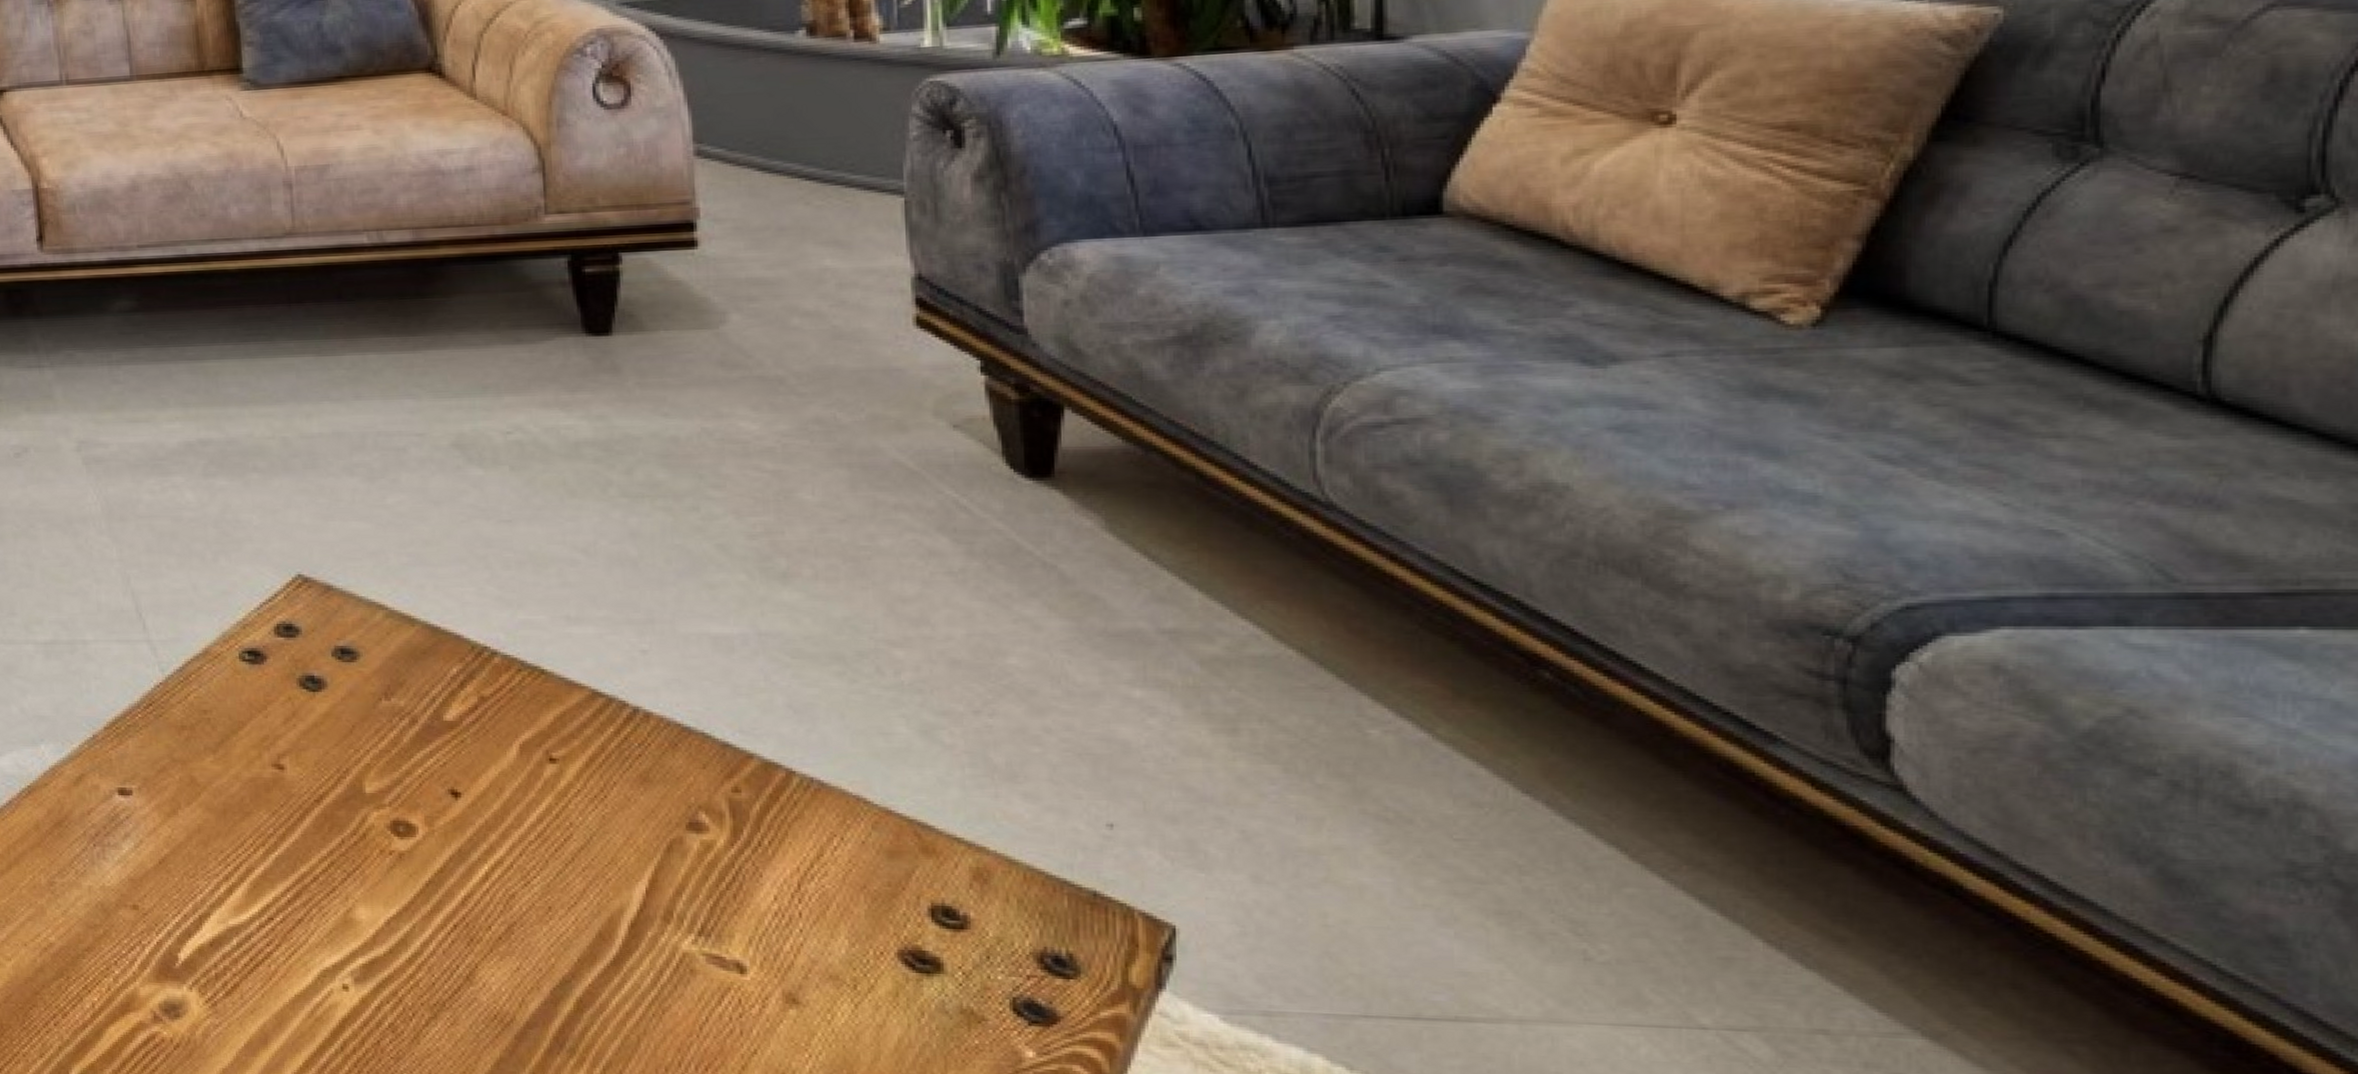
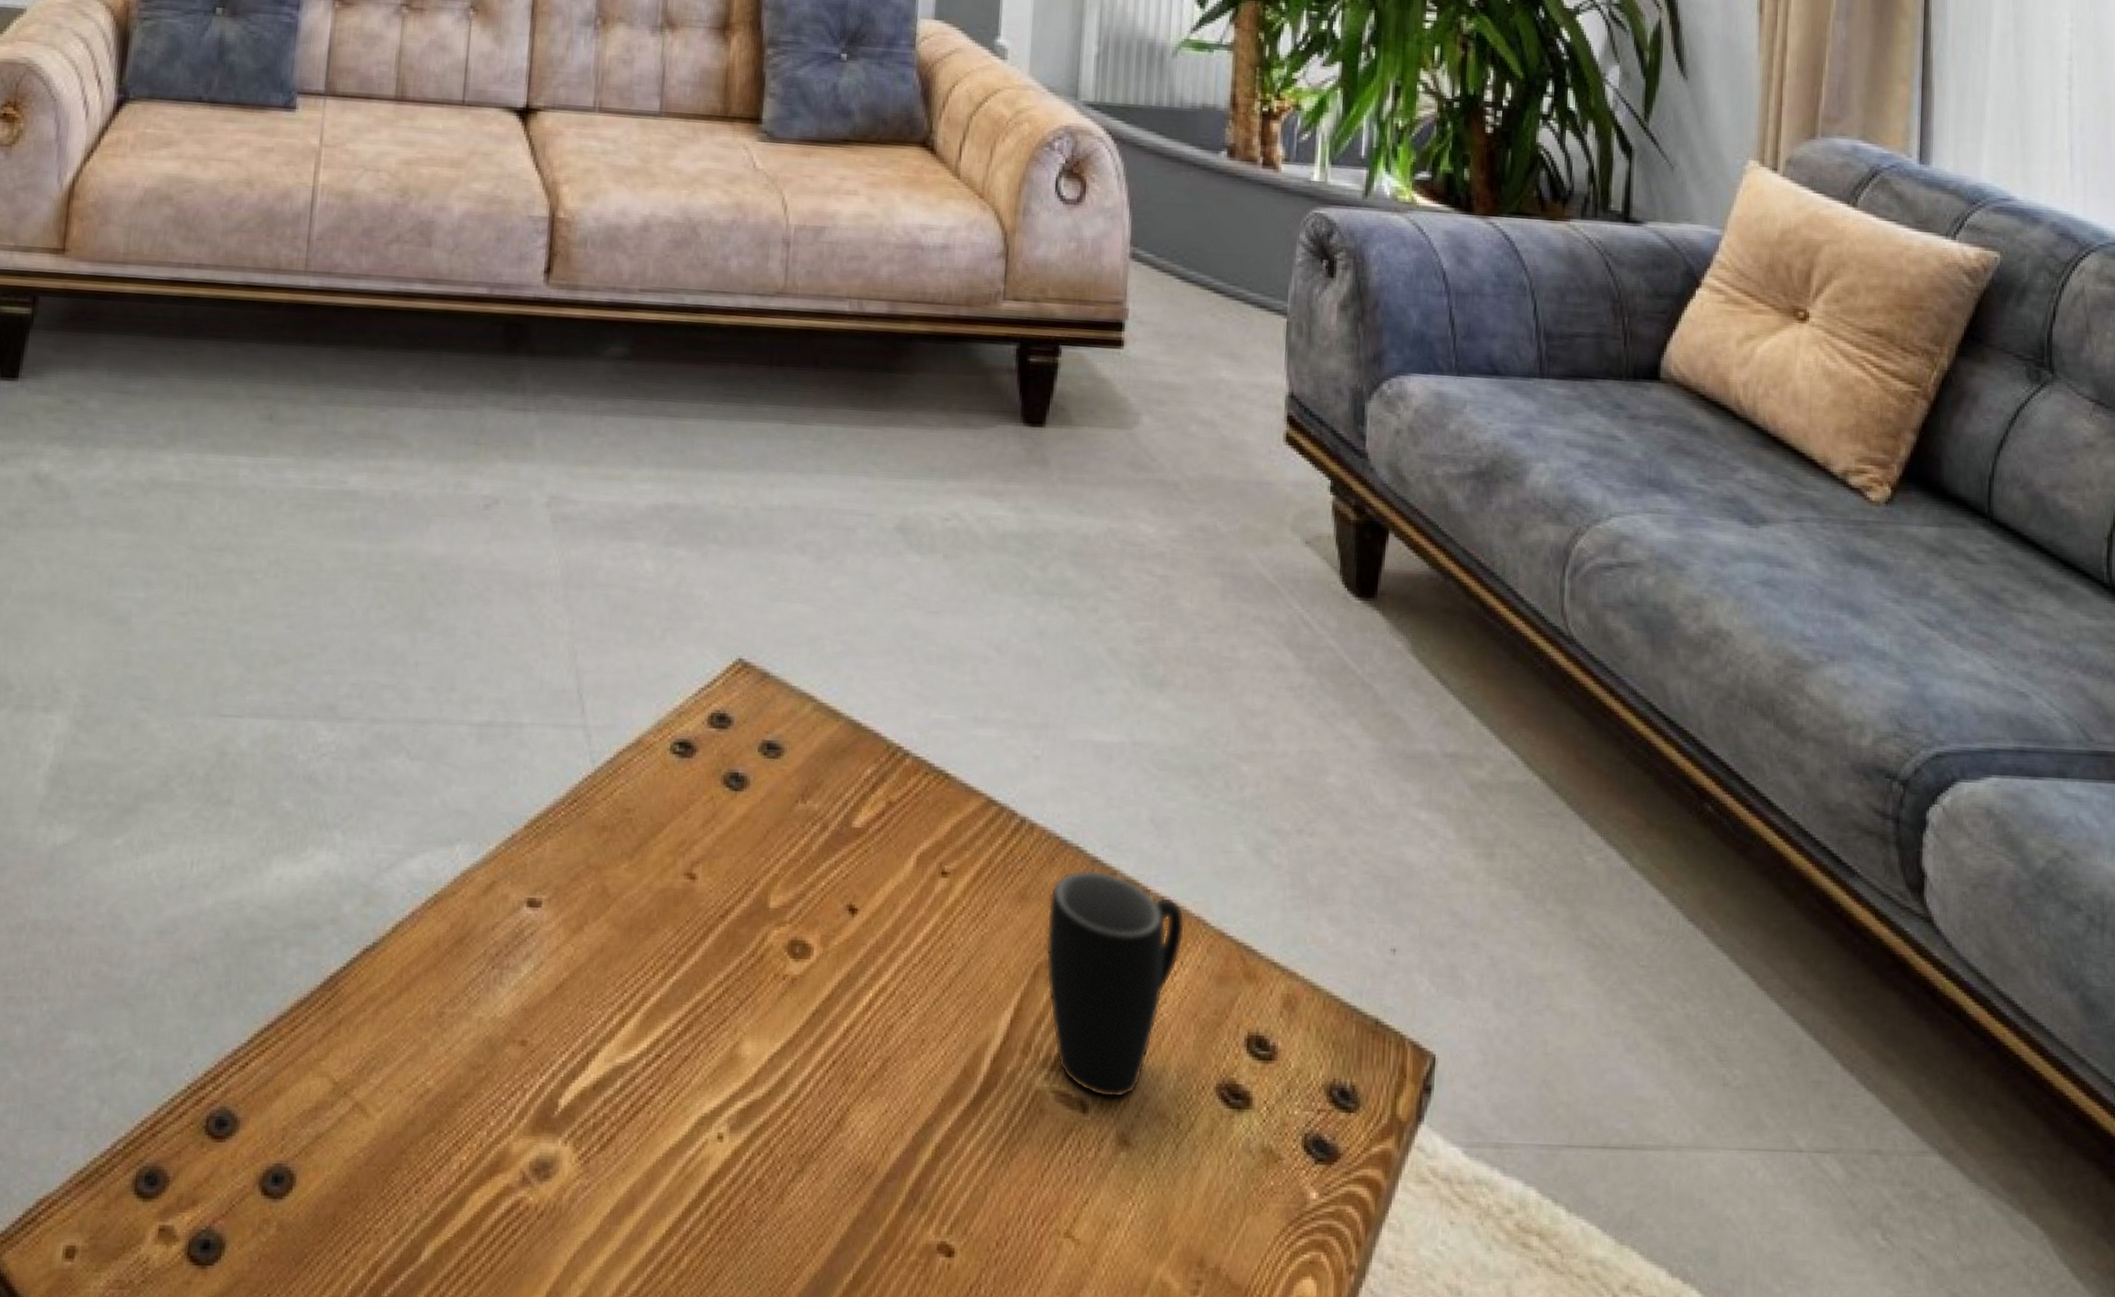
mug: none [675,753,843,962] -> present [1045,869,1185,1098]

